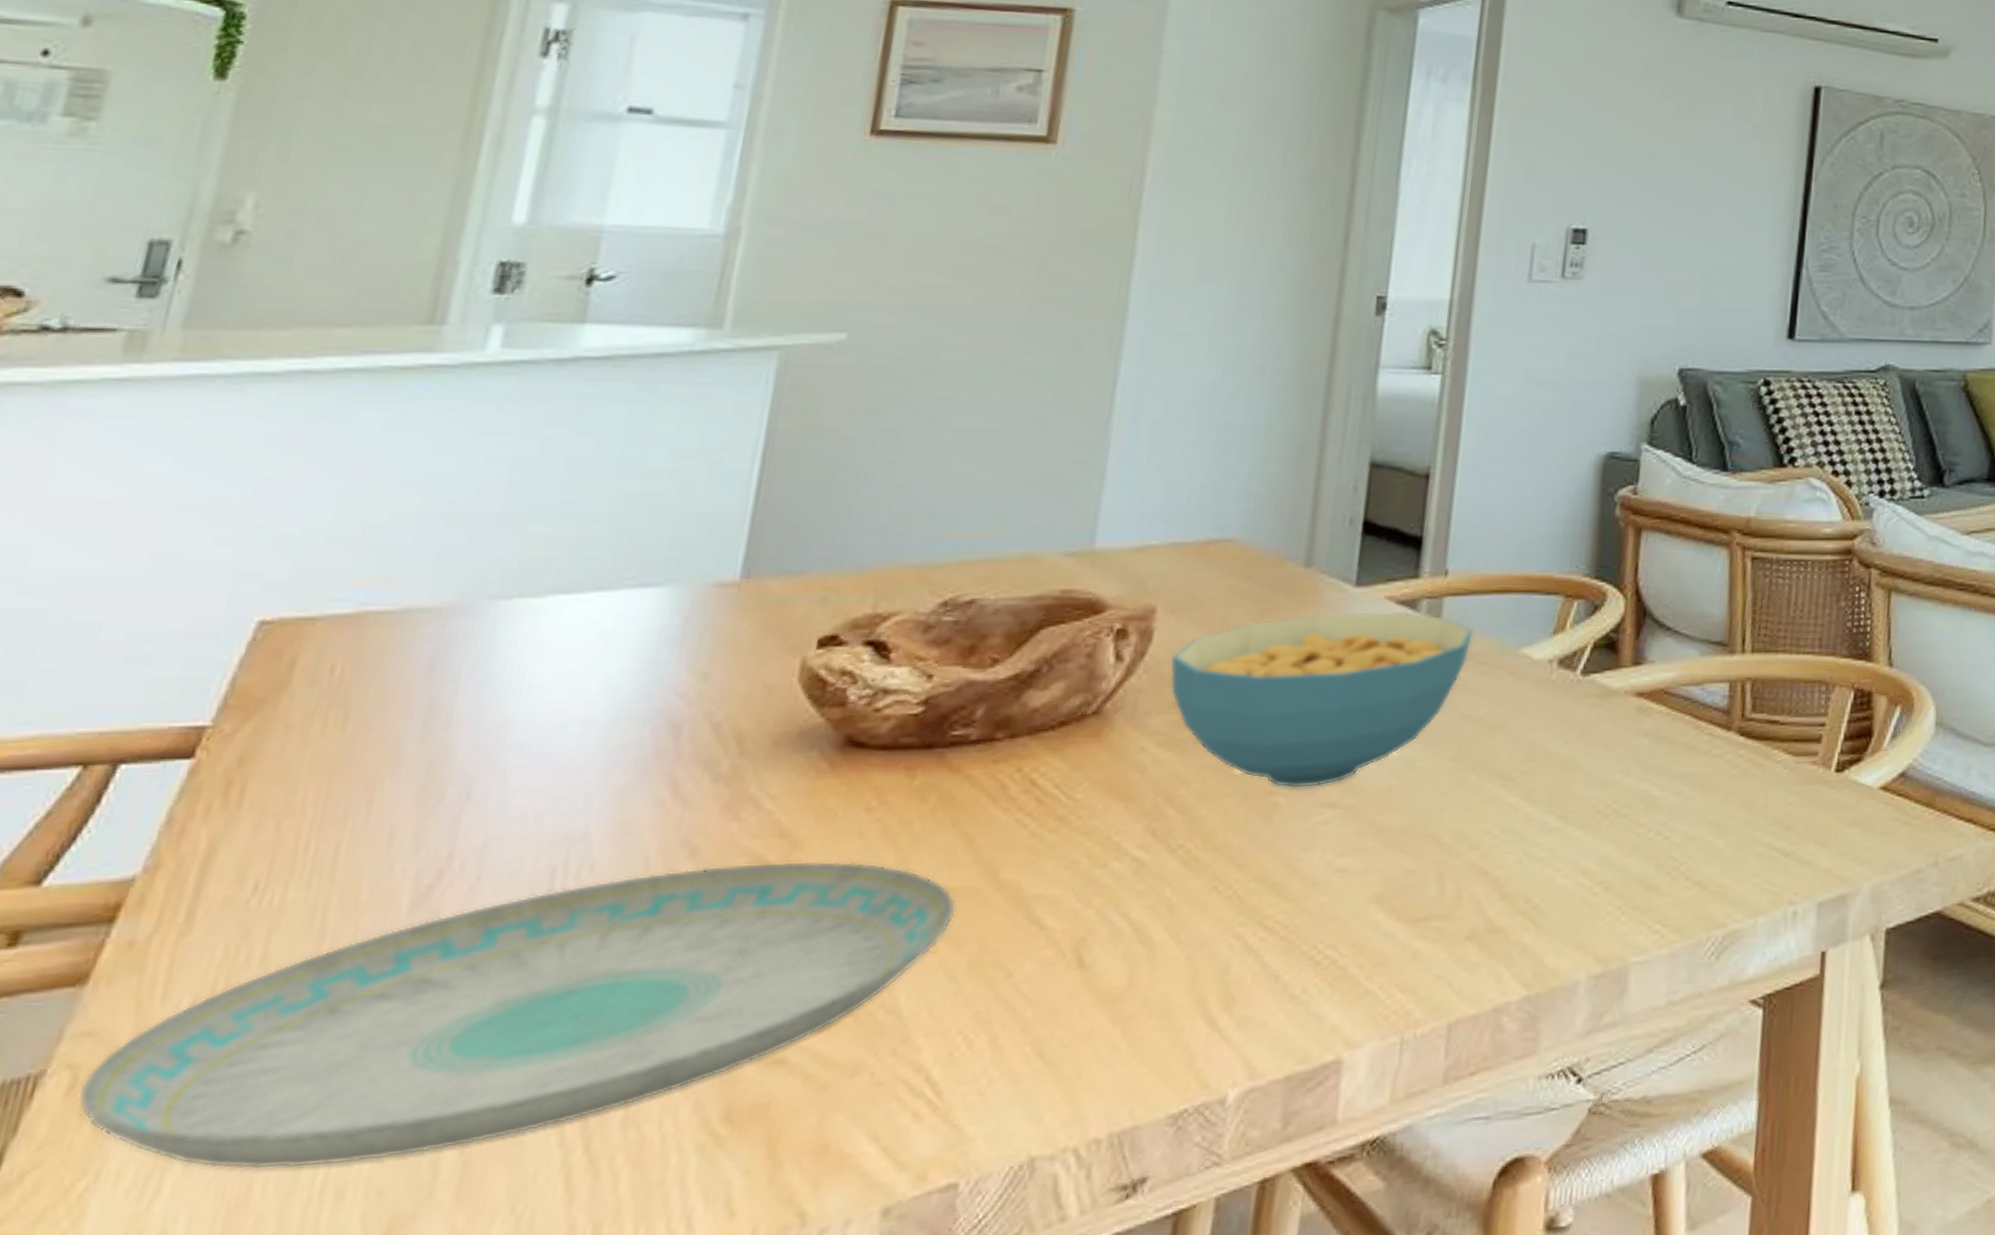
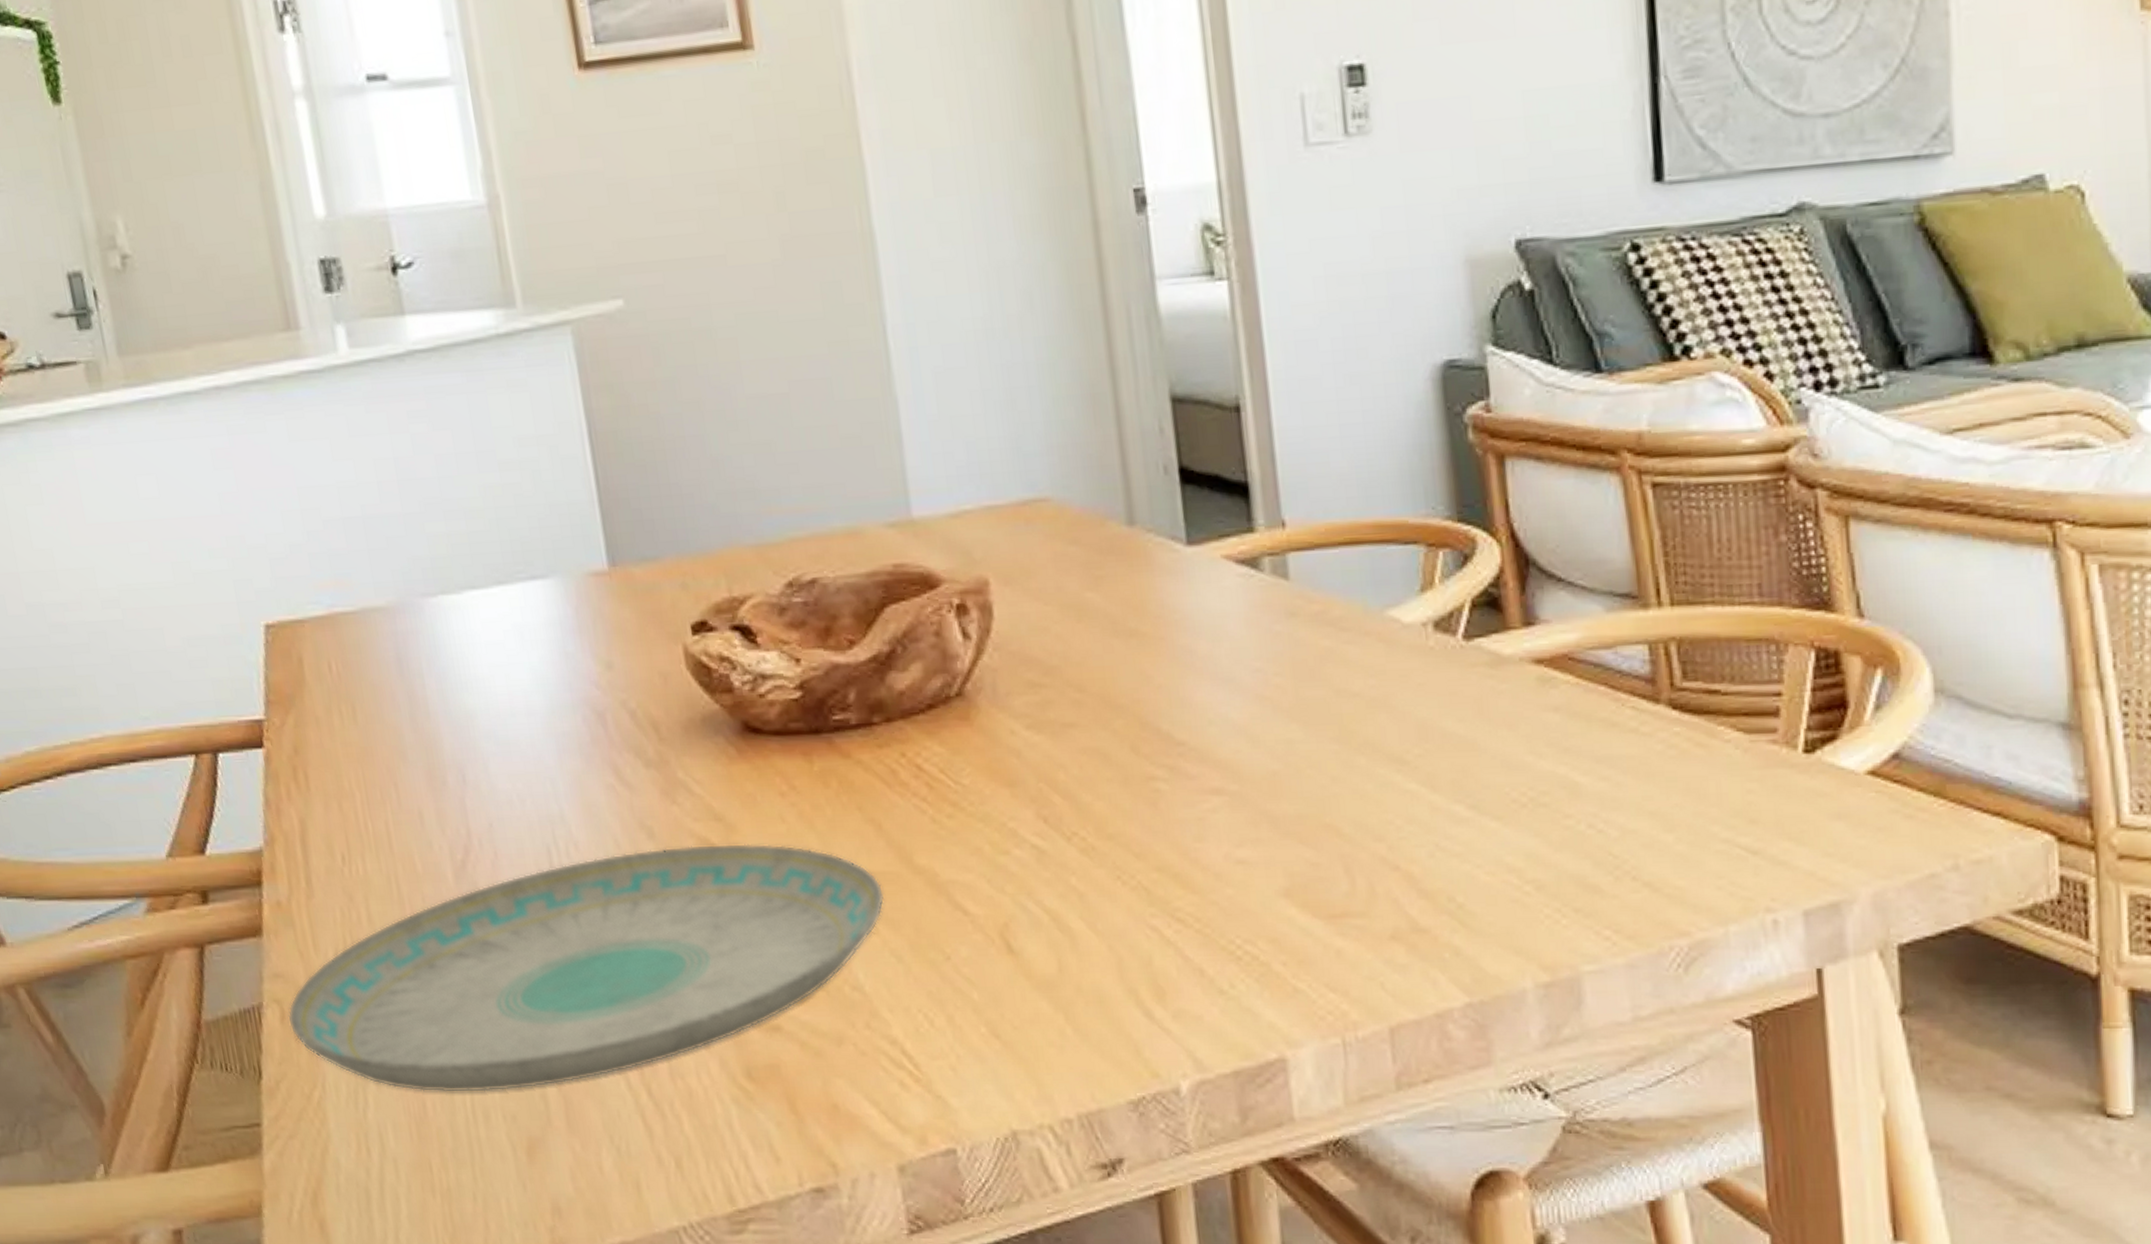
cereal bowl: present [1169,612,1474,789] -> none [1016,573,1330,774]

